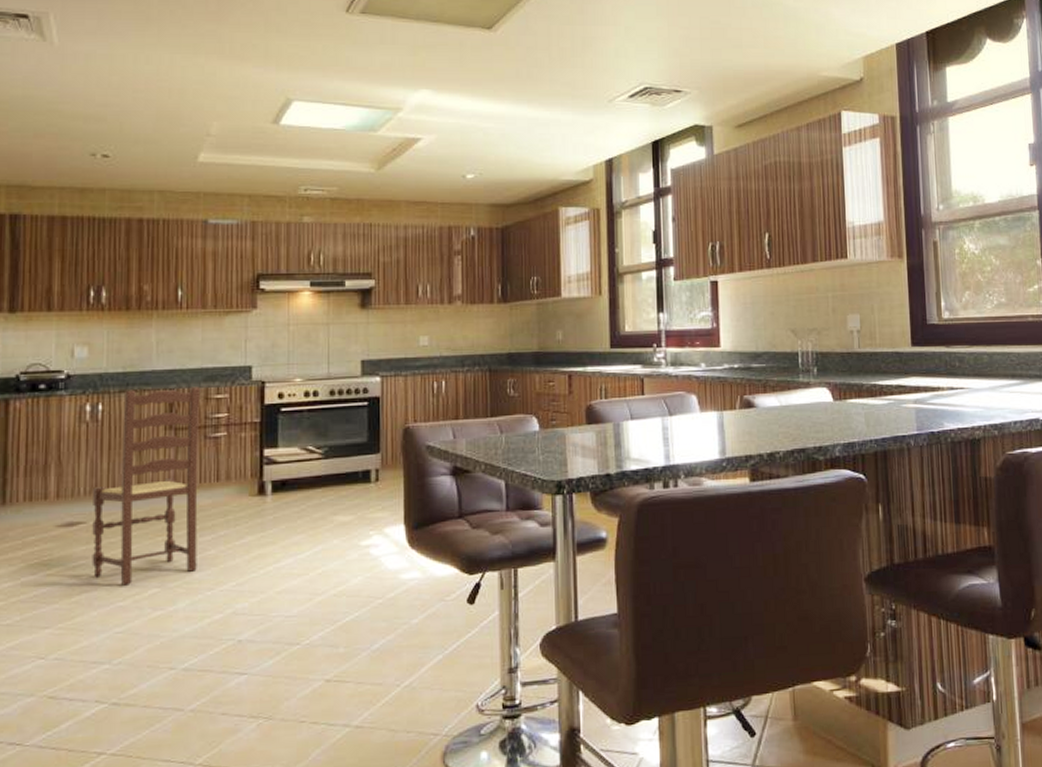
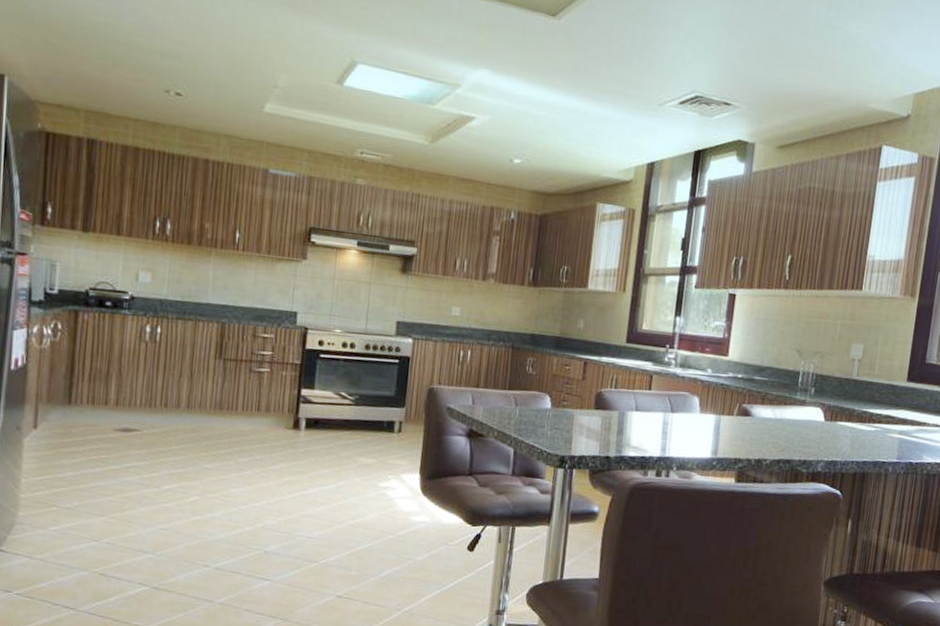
dining chair: present [92,386,201,586] -> none [143,318,250,490]

